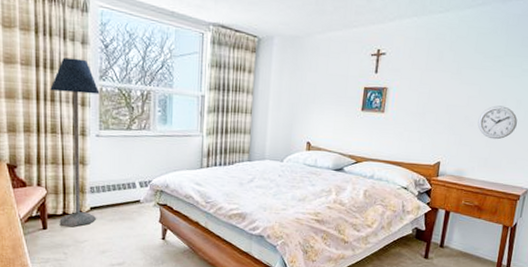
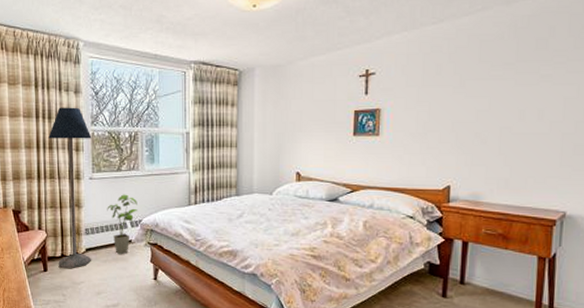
house plant: none [114,153,147,215] -> present [107,194,137,255]
wall clock: present [477,105,518,140] -> none [491,118,541,157]

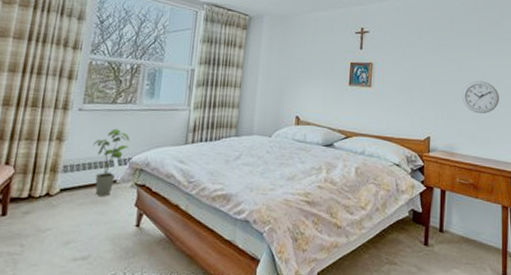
floor lamp: present [48,107,92,269] -> none [21,32,89,213]
wall clock: none [491,118,541,157] -> present [462,80,499,114]

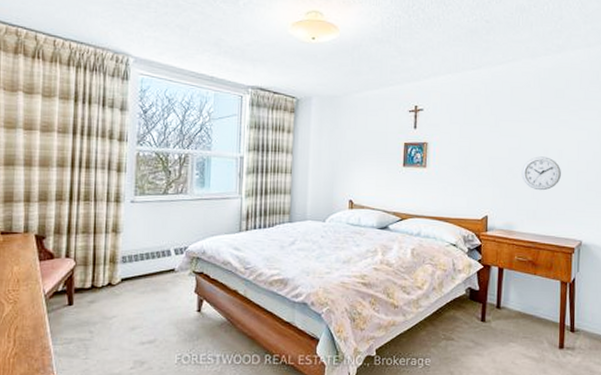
house plant: present [93,128,130,197] -> none [149,219,184,285]

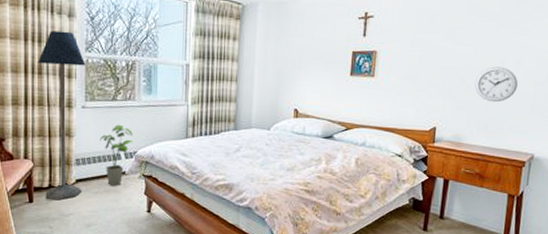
floor lamp: none [86,124,137,302] -> present [38,30,86,201]
house plant: none [149,219,184,285] -> present [100,124,133,187]

